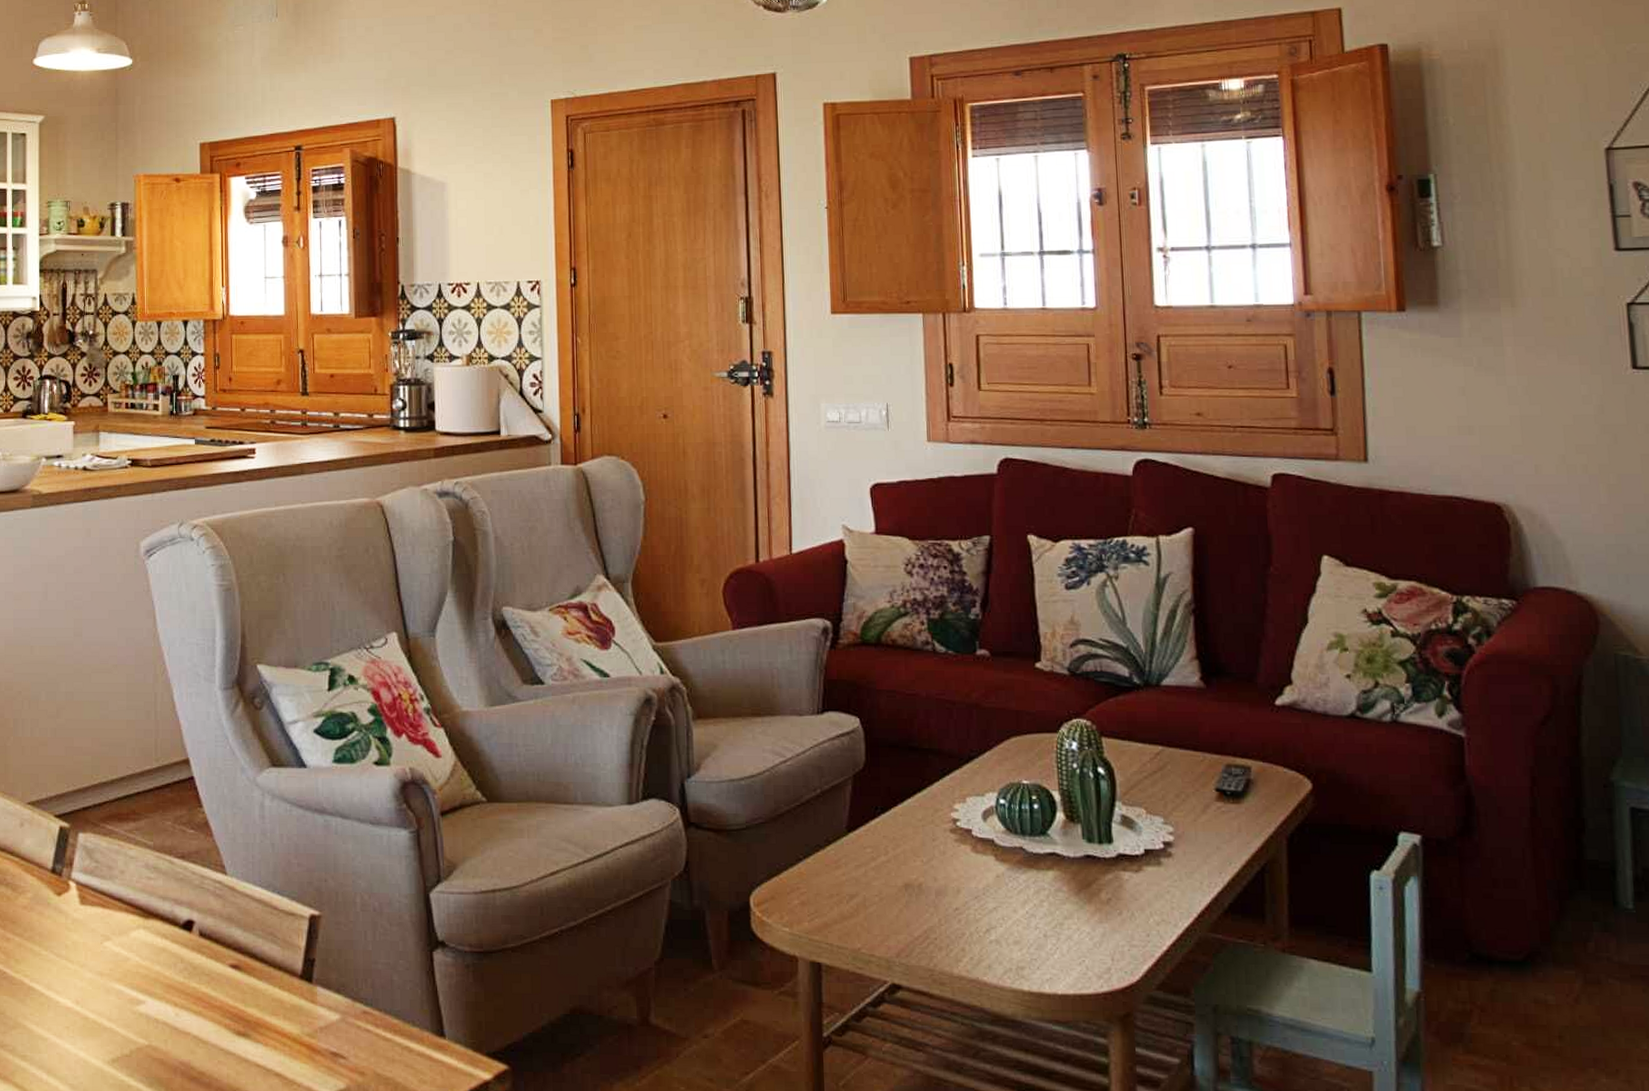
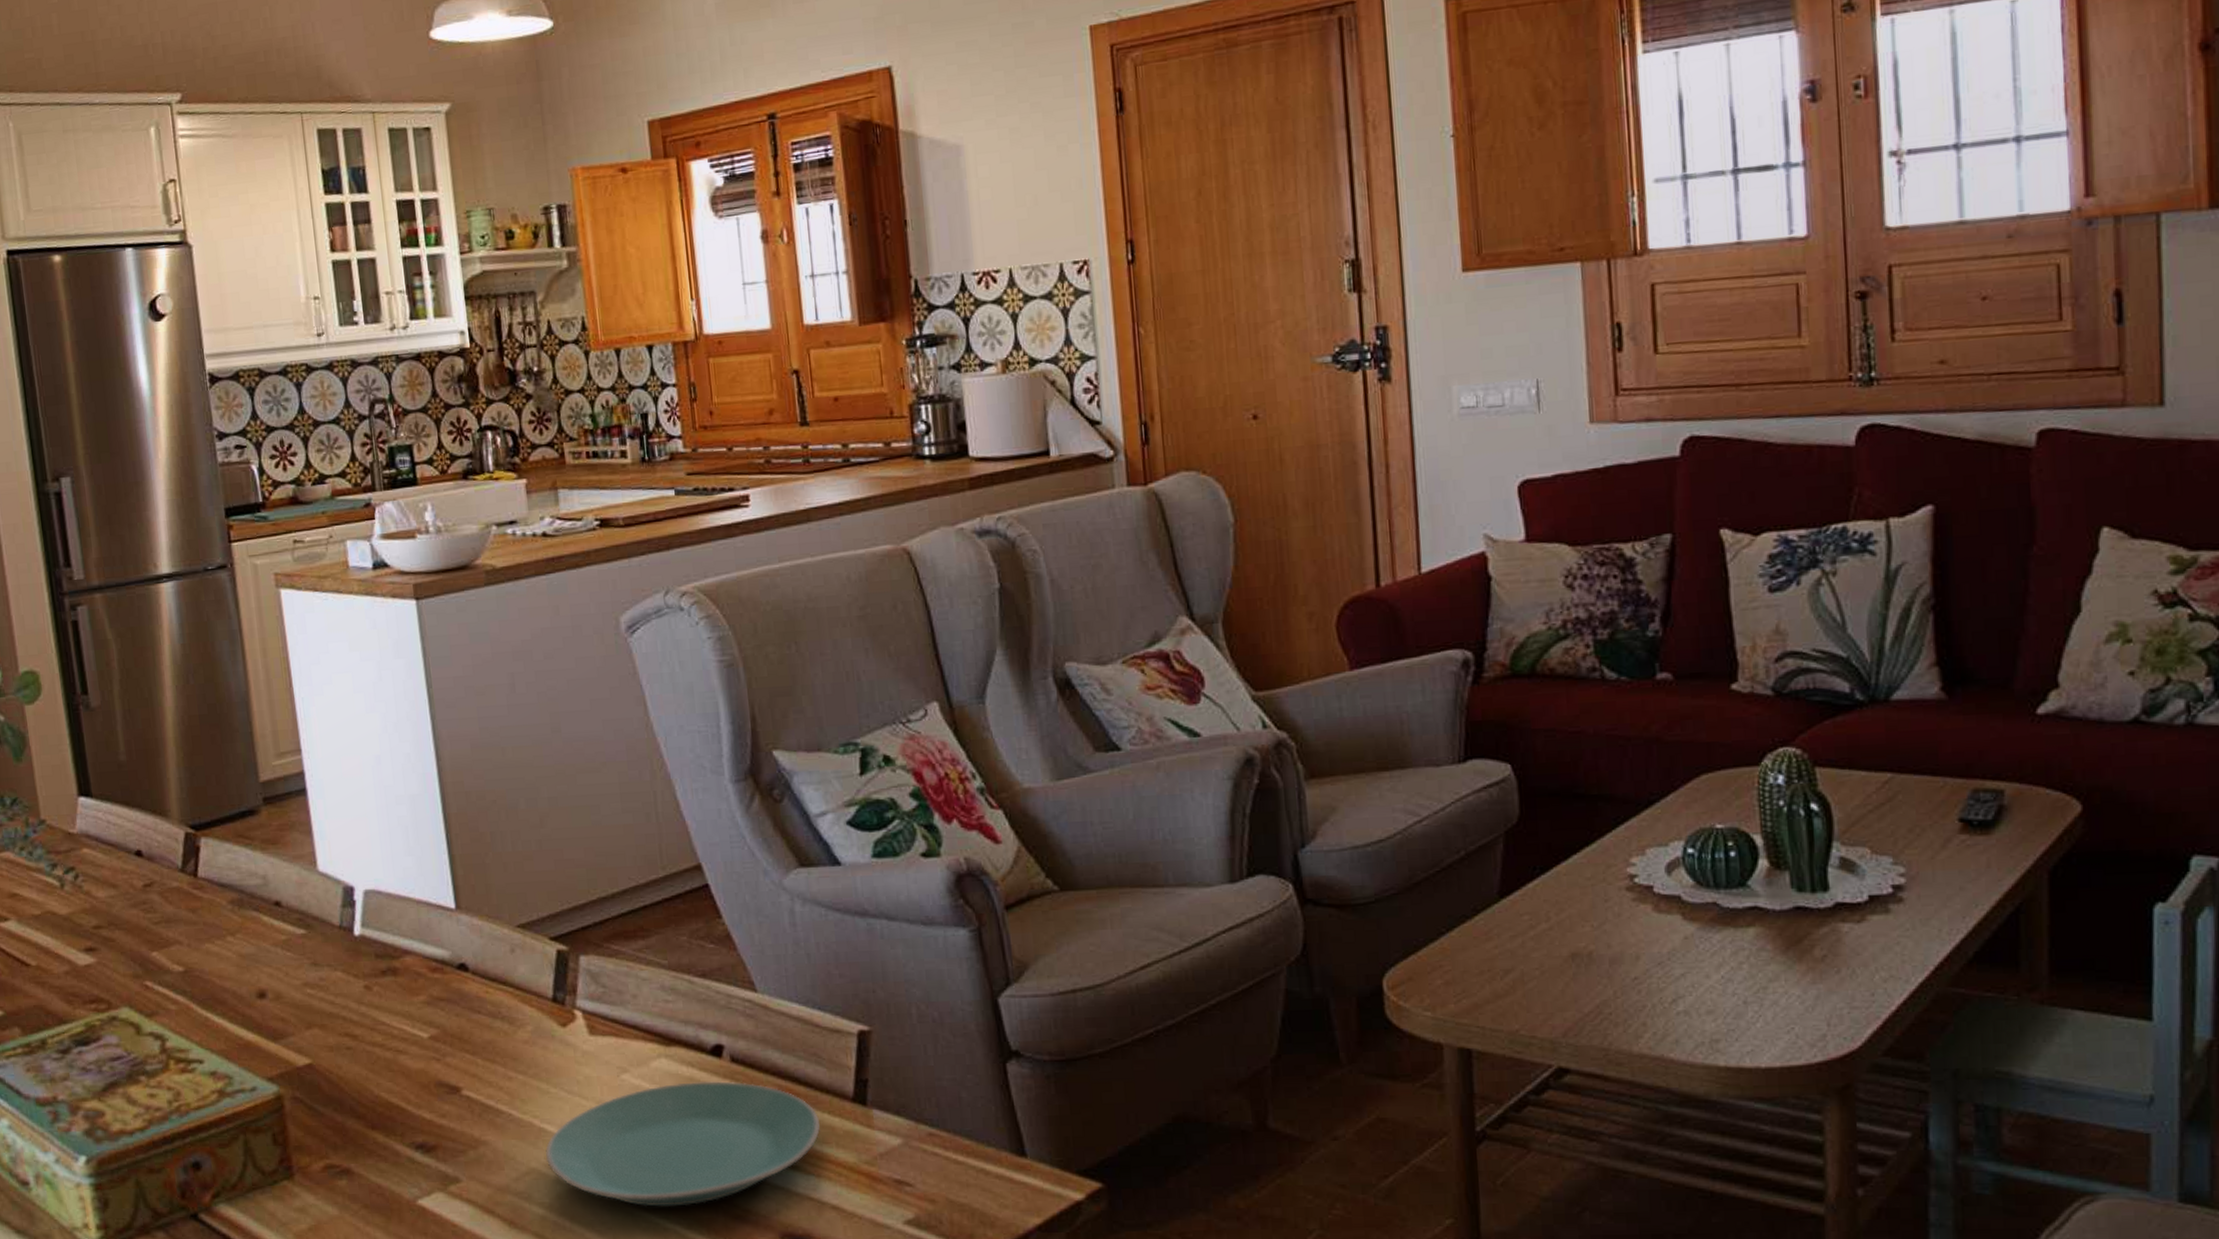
plate: none [31,952,270,1066] -> present [545,1081,820,1207]

